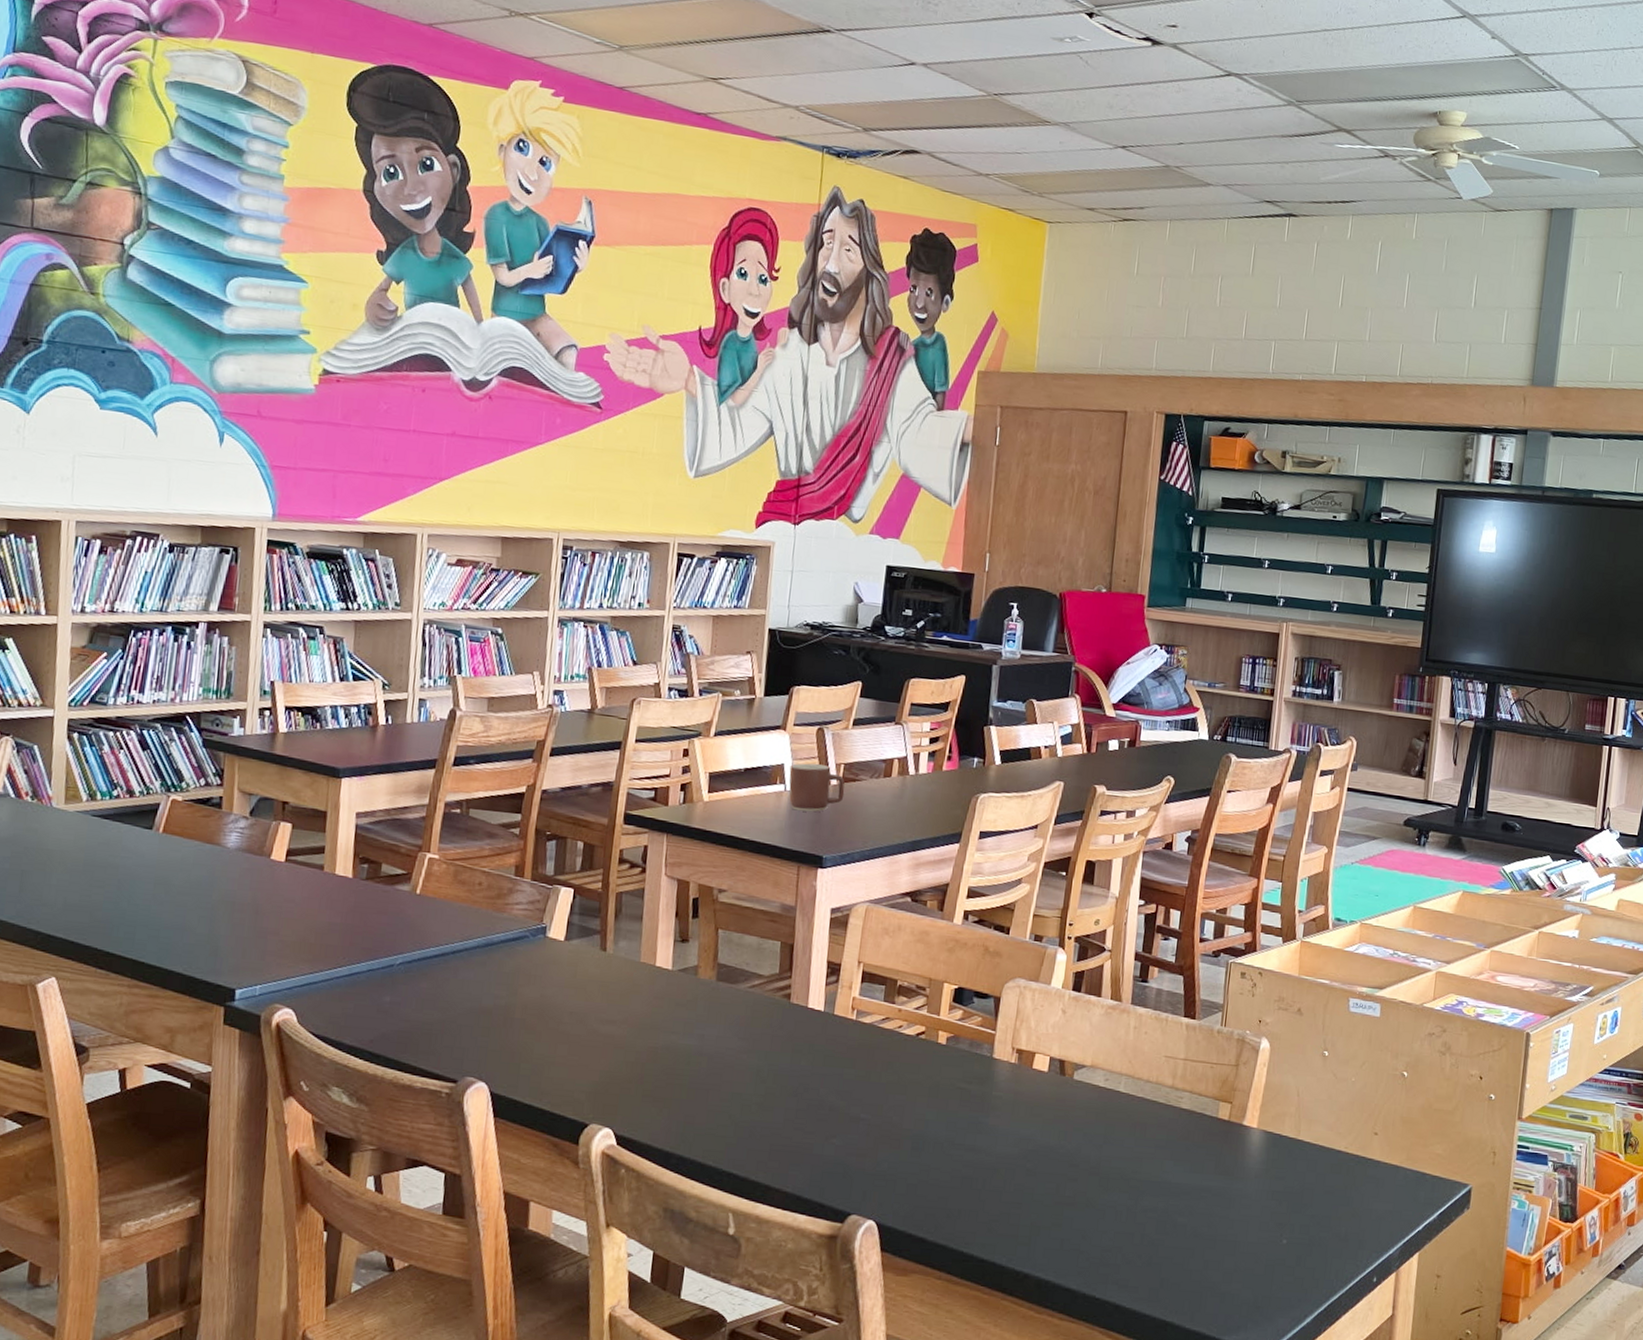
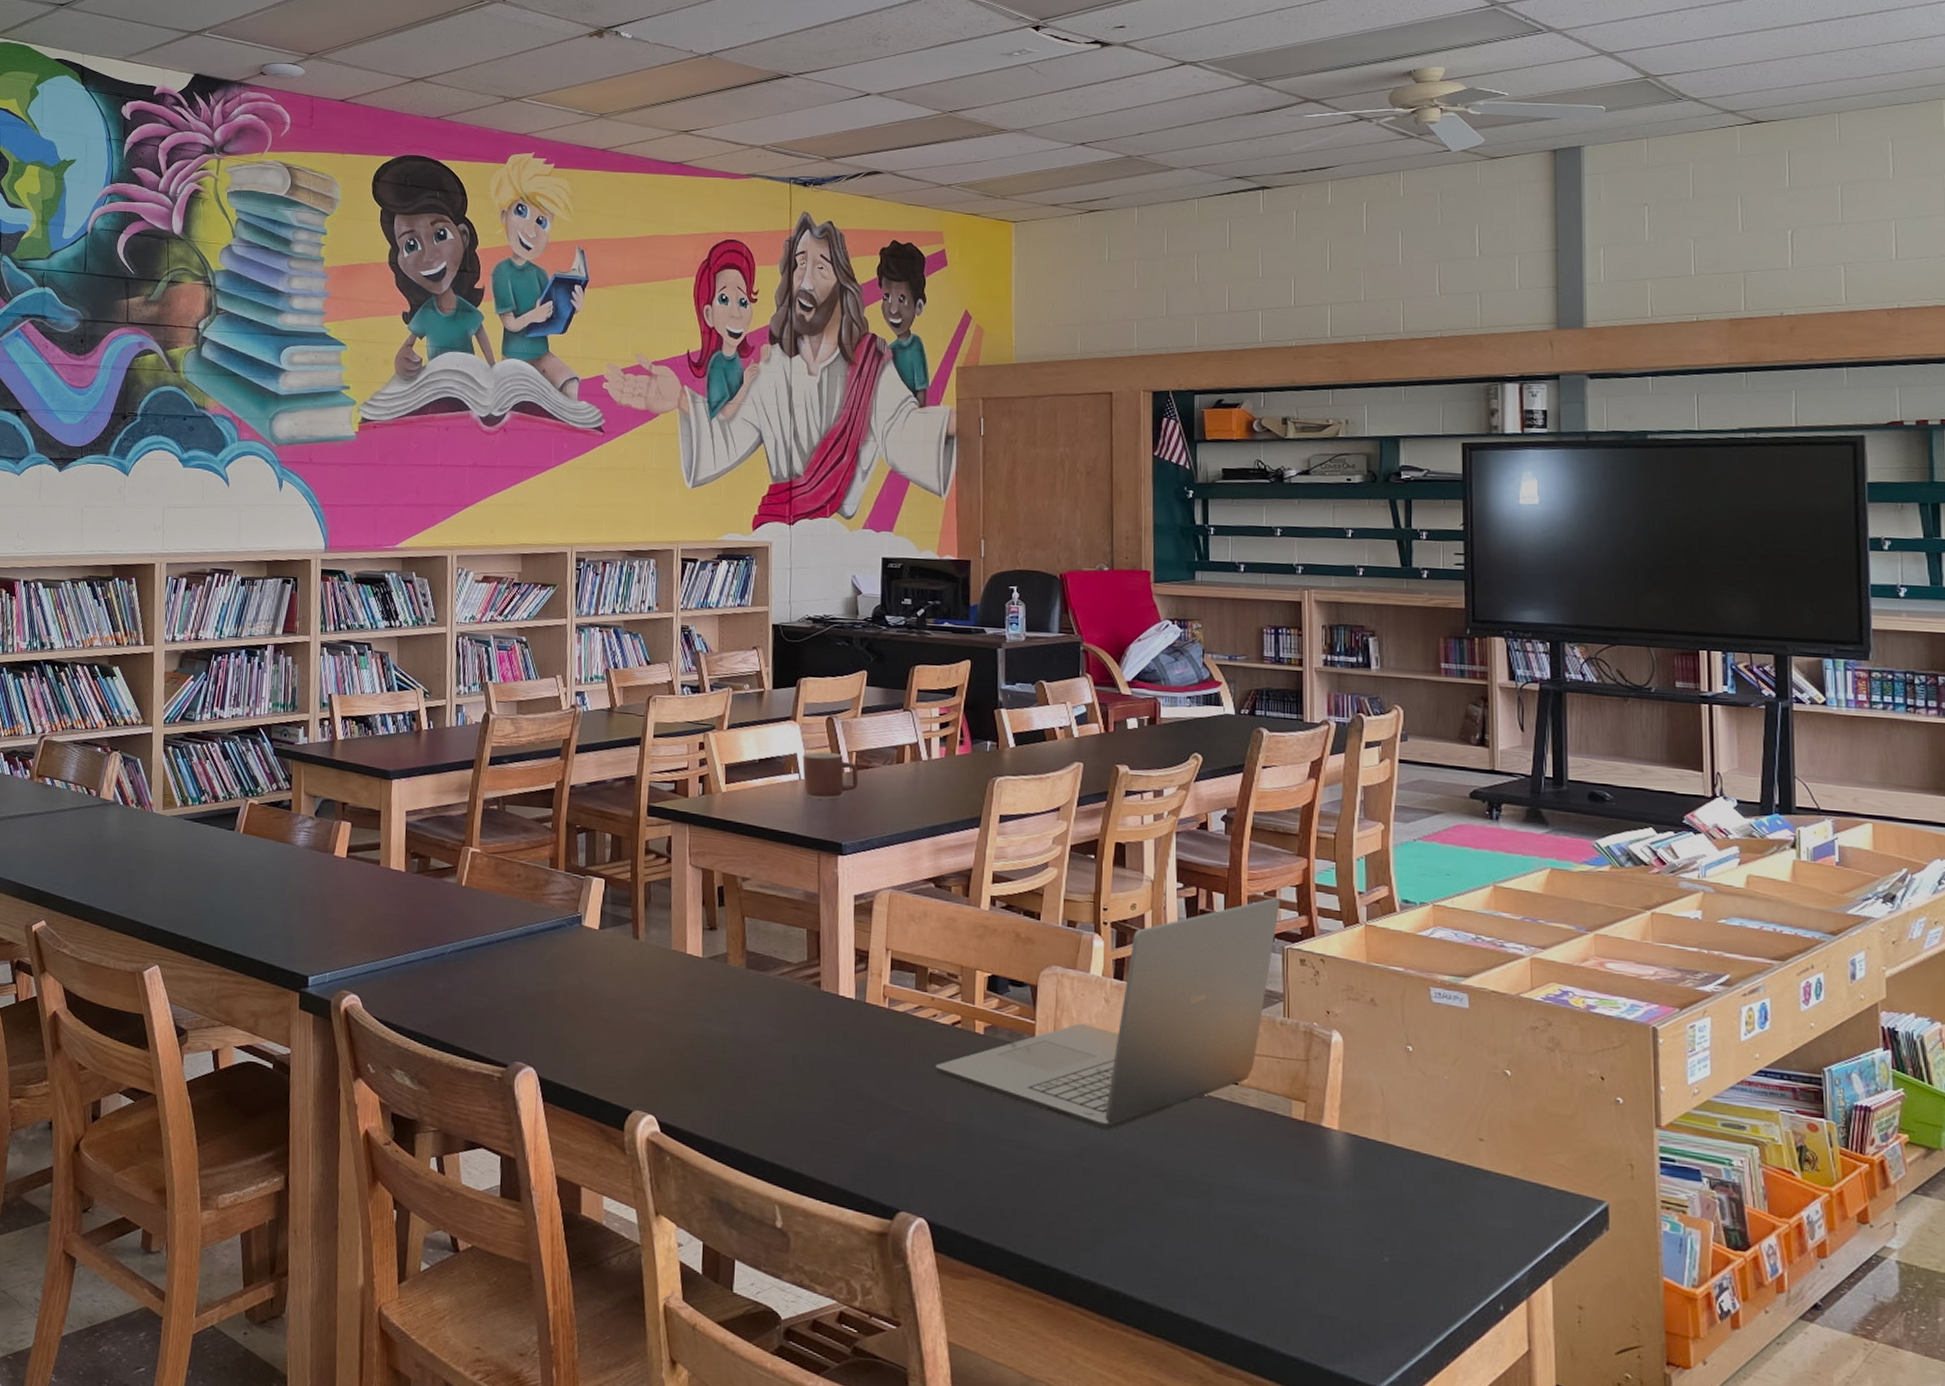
laptop: none [896,915,1229,1134] -> present [935,898,1280,1131]

